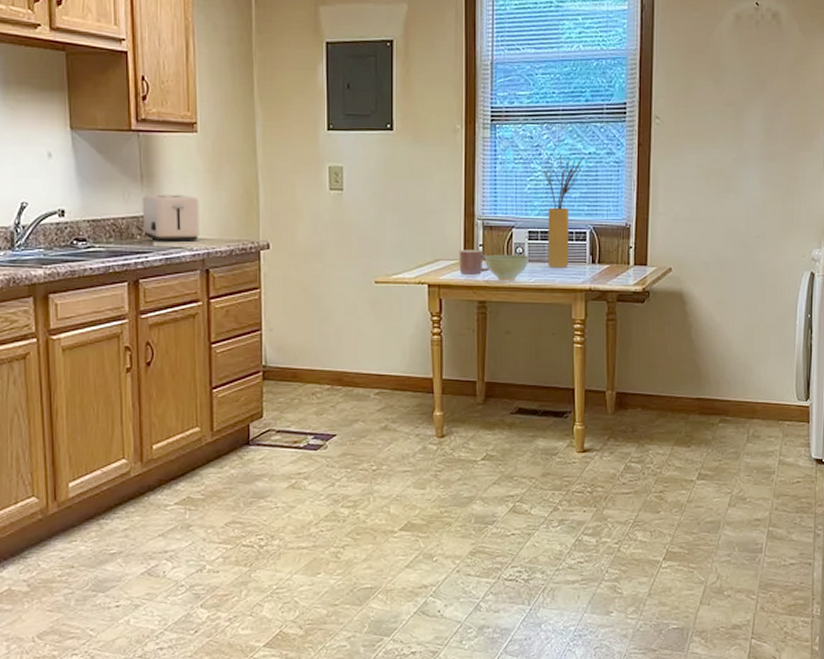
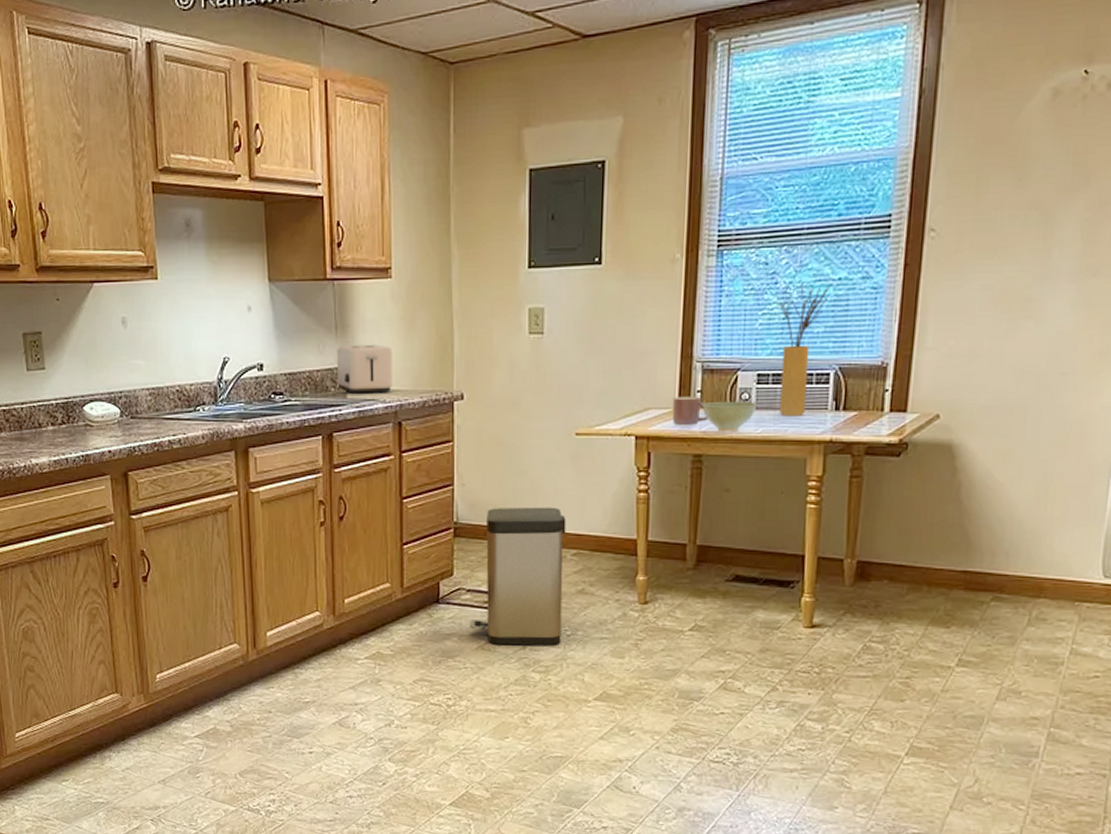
pedal bin: none [280,349,369,483] -> present [470,507,566,647]

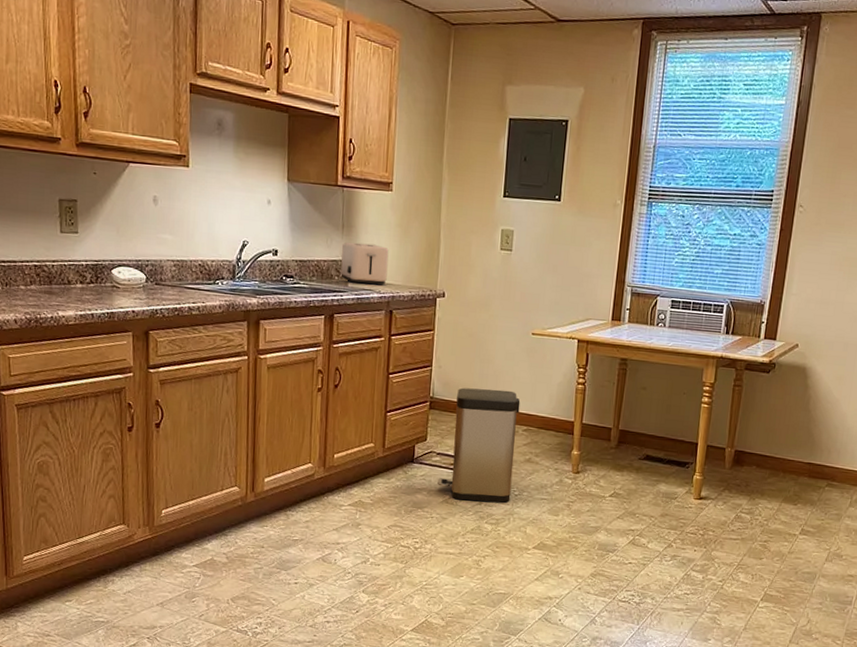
mug: present [671,396,708,428] -> none [606,311,634,337]
bowl: present [701,401,758,433] -> none [629,318,671,344]
vase: present [779,282,831,416] -> none [686,233,728,336]

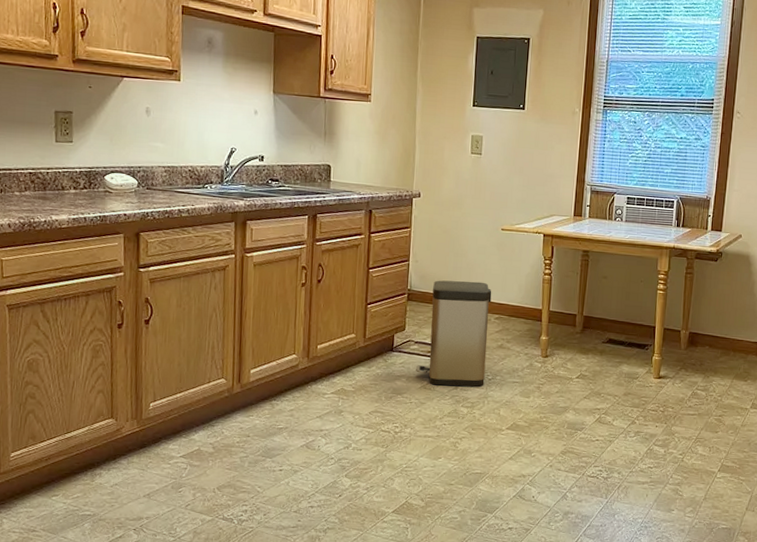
toaster: present [341,241,389,286] -> none [323,148,368,187]

